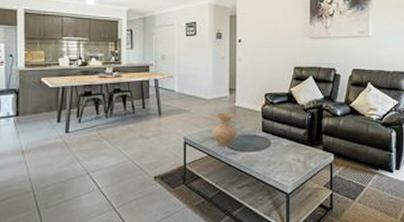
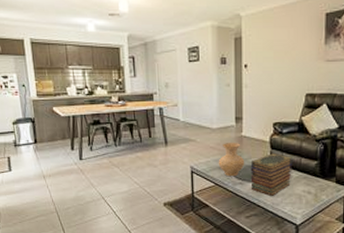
book stack: none [243,123,283,166] -> present [250,153,292,197]

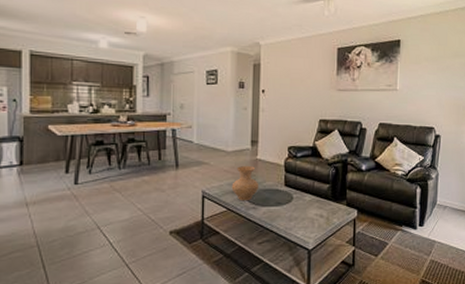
book stack: present [250,153,292,197] -> none [264,177,306,221]

